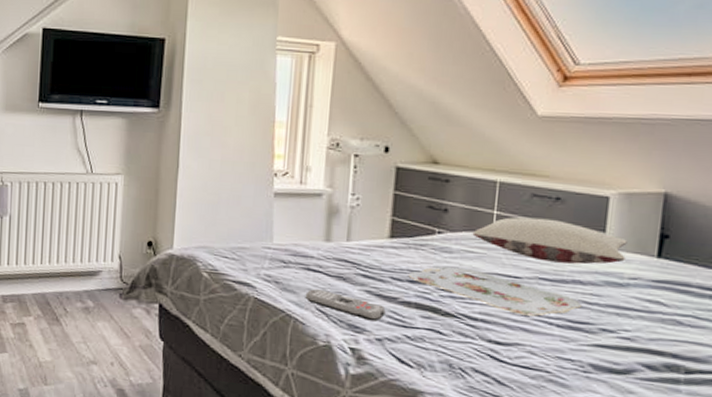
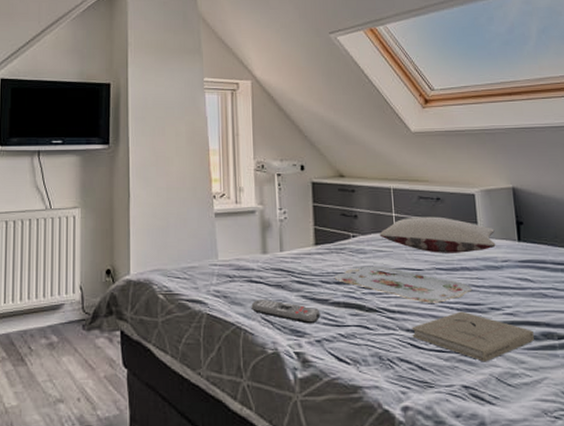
book: none [494,328,653,386] -> present [412,311,534,362]

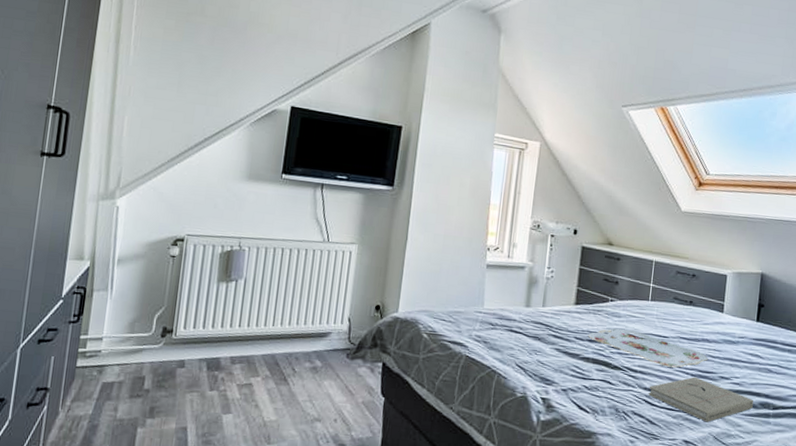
remote control: present [251,300,321,324] -> none [508,348,570,375]
pillow: present [379,216,496,253] -> none [635,289,738,327]

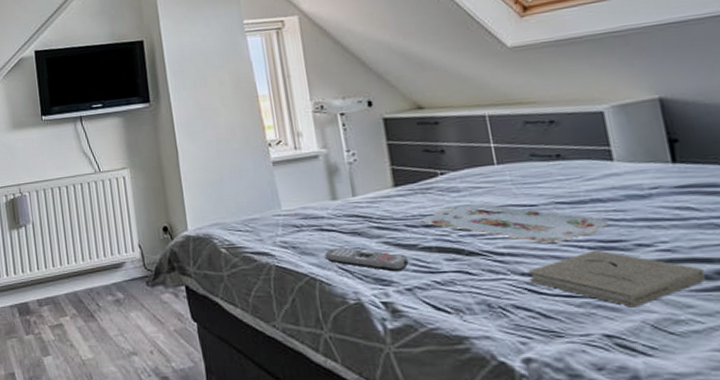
remote control: none [508,348,570,375] -> present [324,248,409,272]

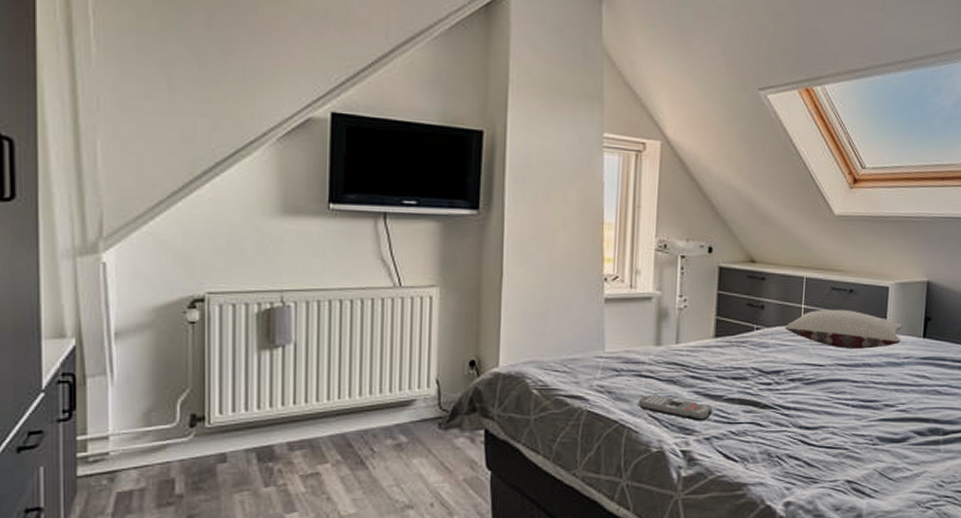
serving tray: present [421,204,608,243] -> none [731,362,870,400]
pillow: none [475,142,640,185] -> present [785,309,902,349]
book: present [528,250,705,308] -> none [804,408,921,458]

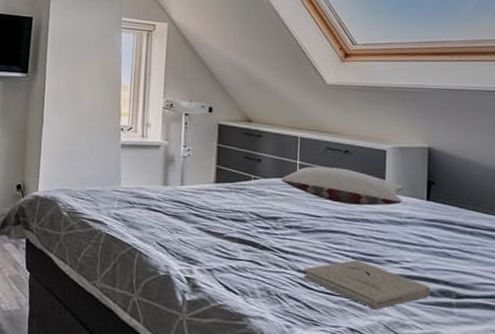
remote control: present [638,396,713,421] -> none [148,226,214,254]
book: none [804,408,921,458] -> present [303,259,430,310]

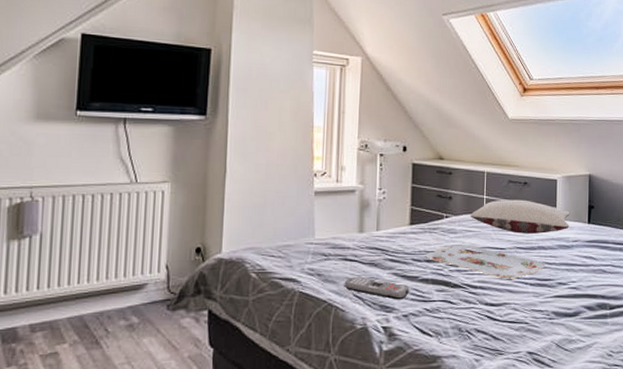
remote control: none [148,226,214,254] -> present [344,277,410,300]
serving tray: none [231,208,370,250] -> present [425,246,545,279]
book: present [303,259,430,310] -> none [490,286,591,331]

